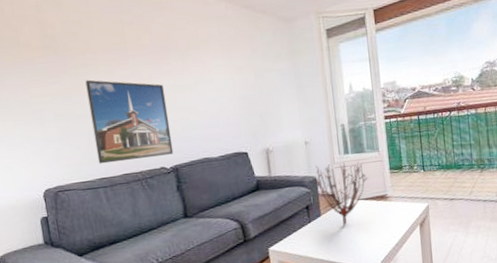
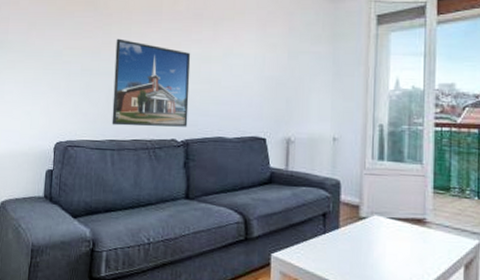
plant: present [313,162,368,226] -> none [336,168,404,247]

